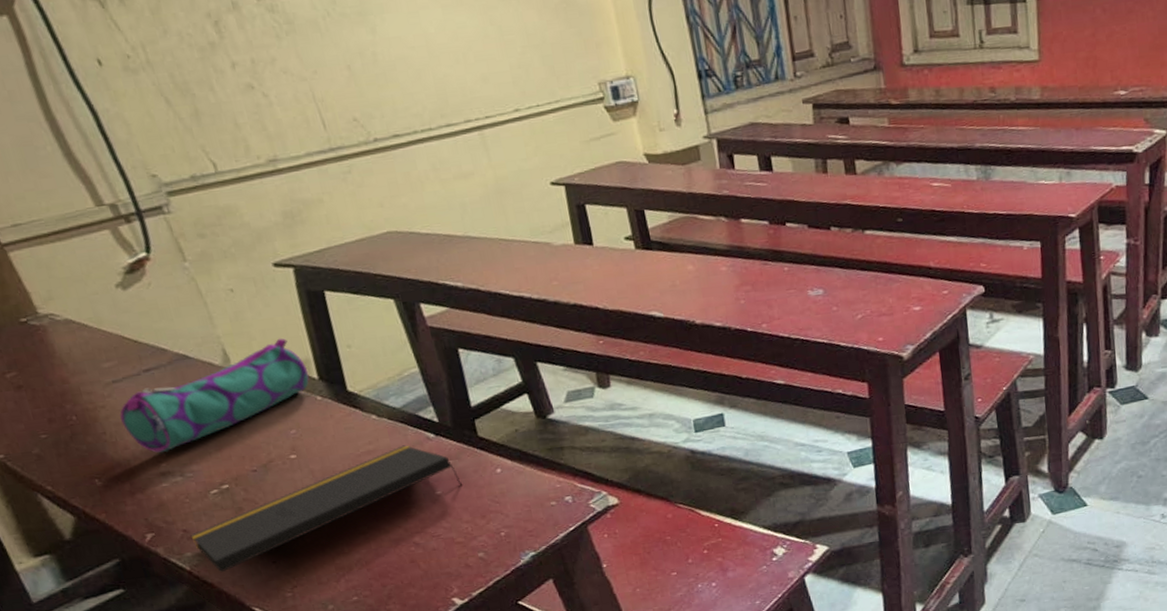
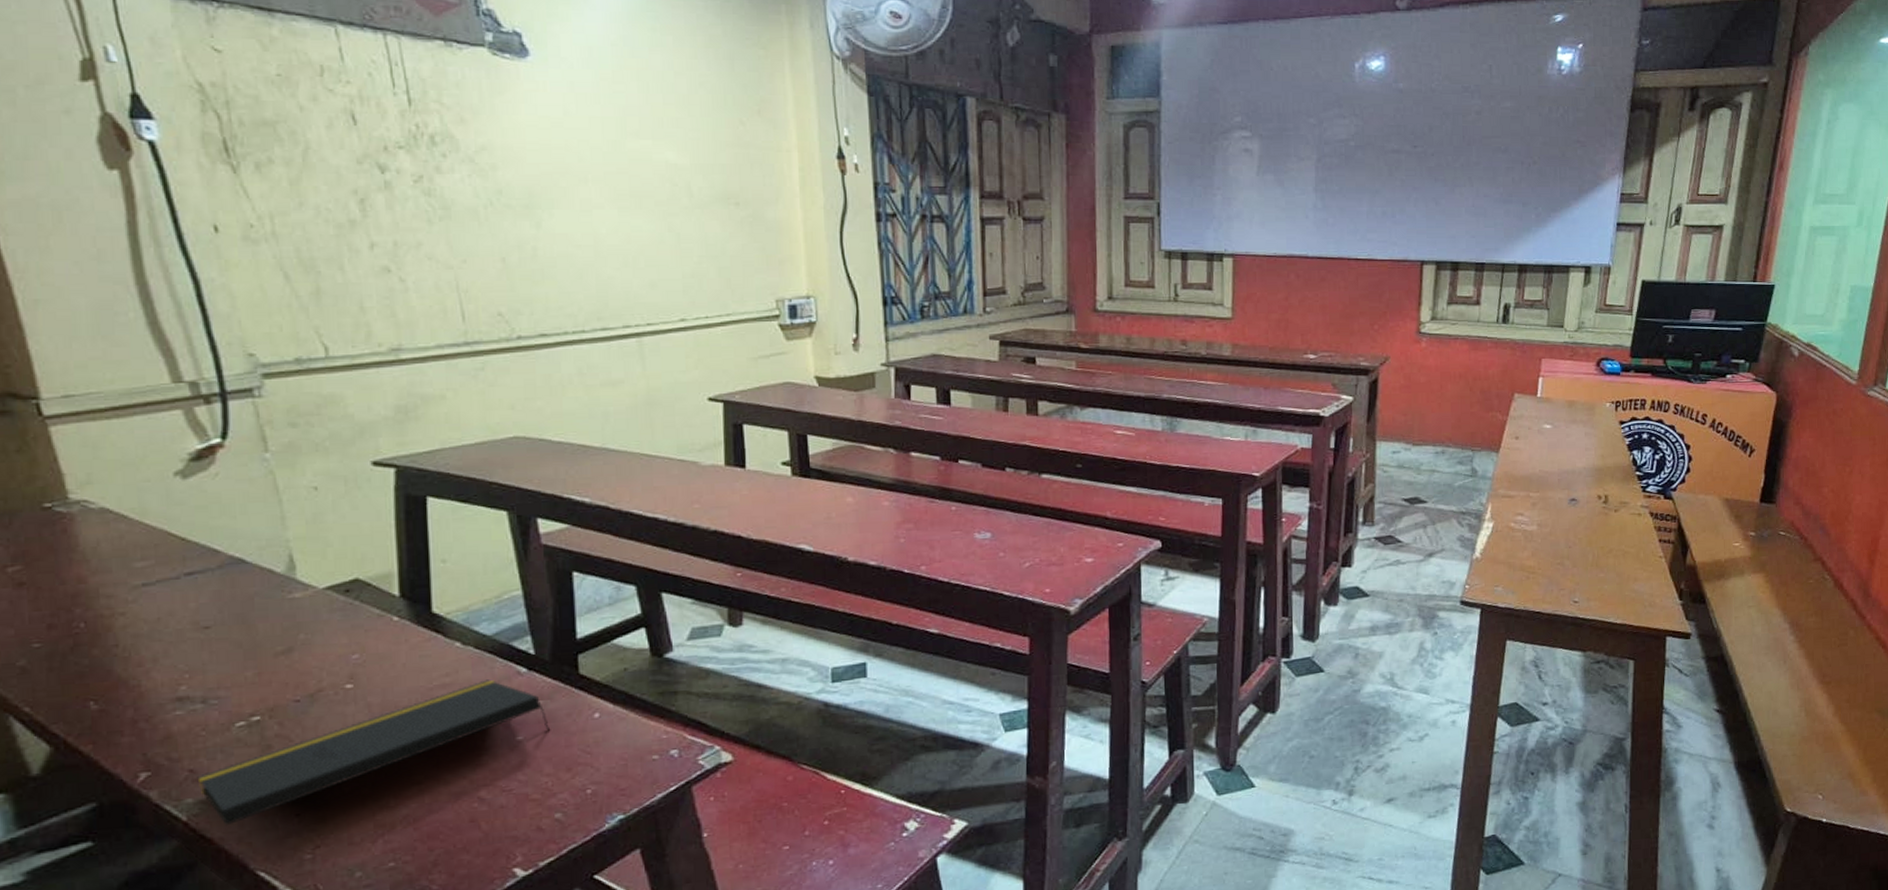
pencil case: present [119,338,309,454] -> none [142,546,389,674]

